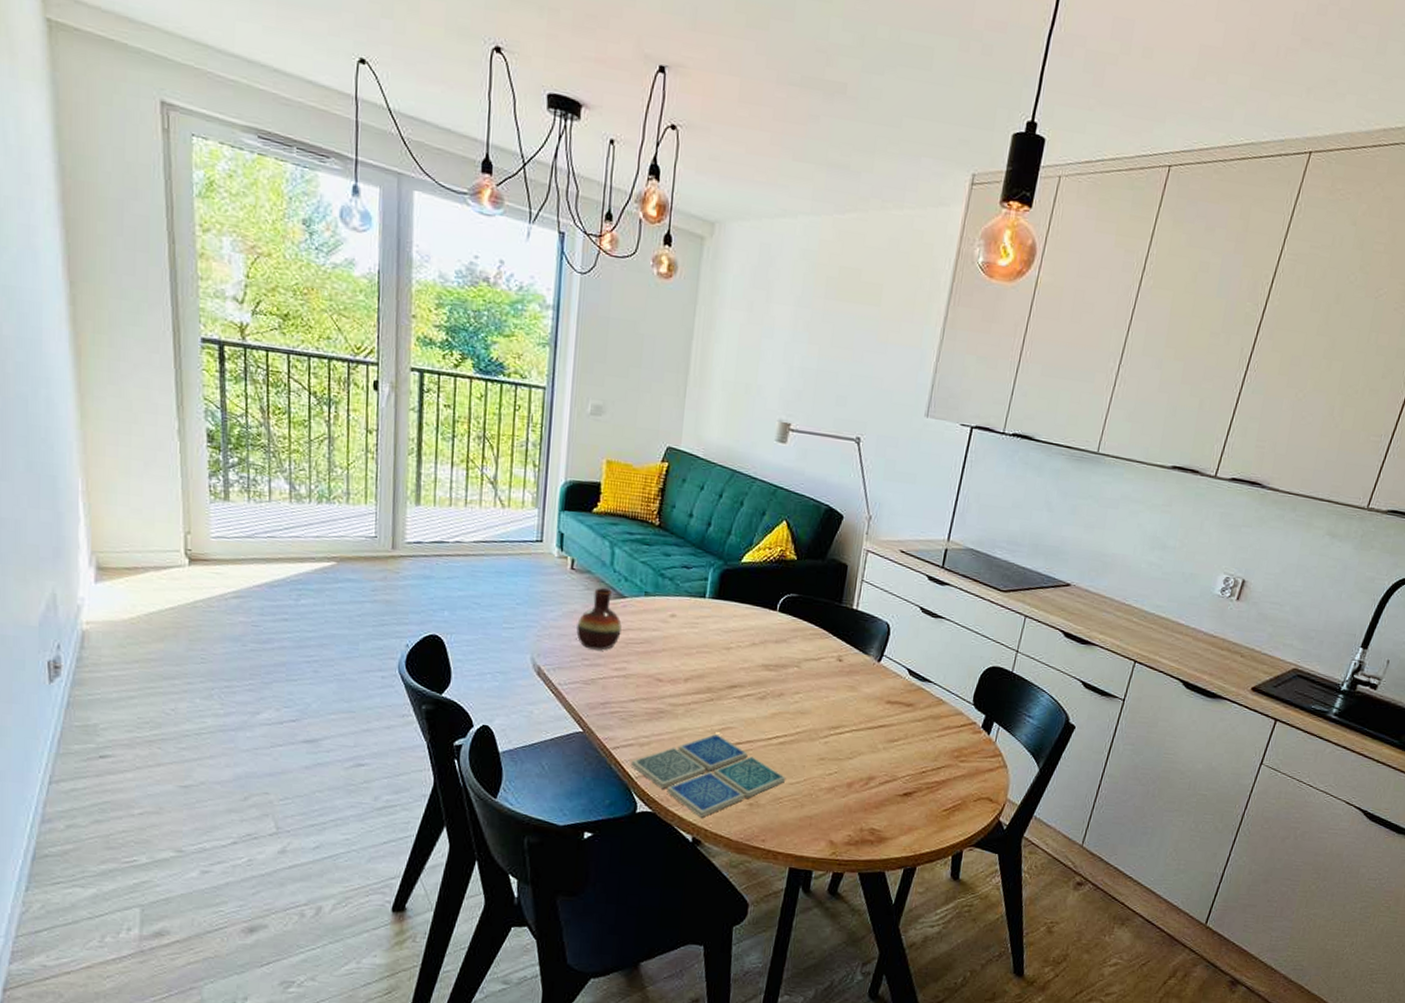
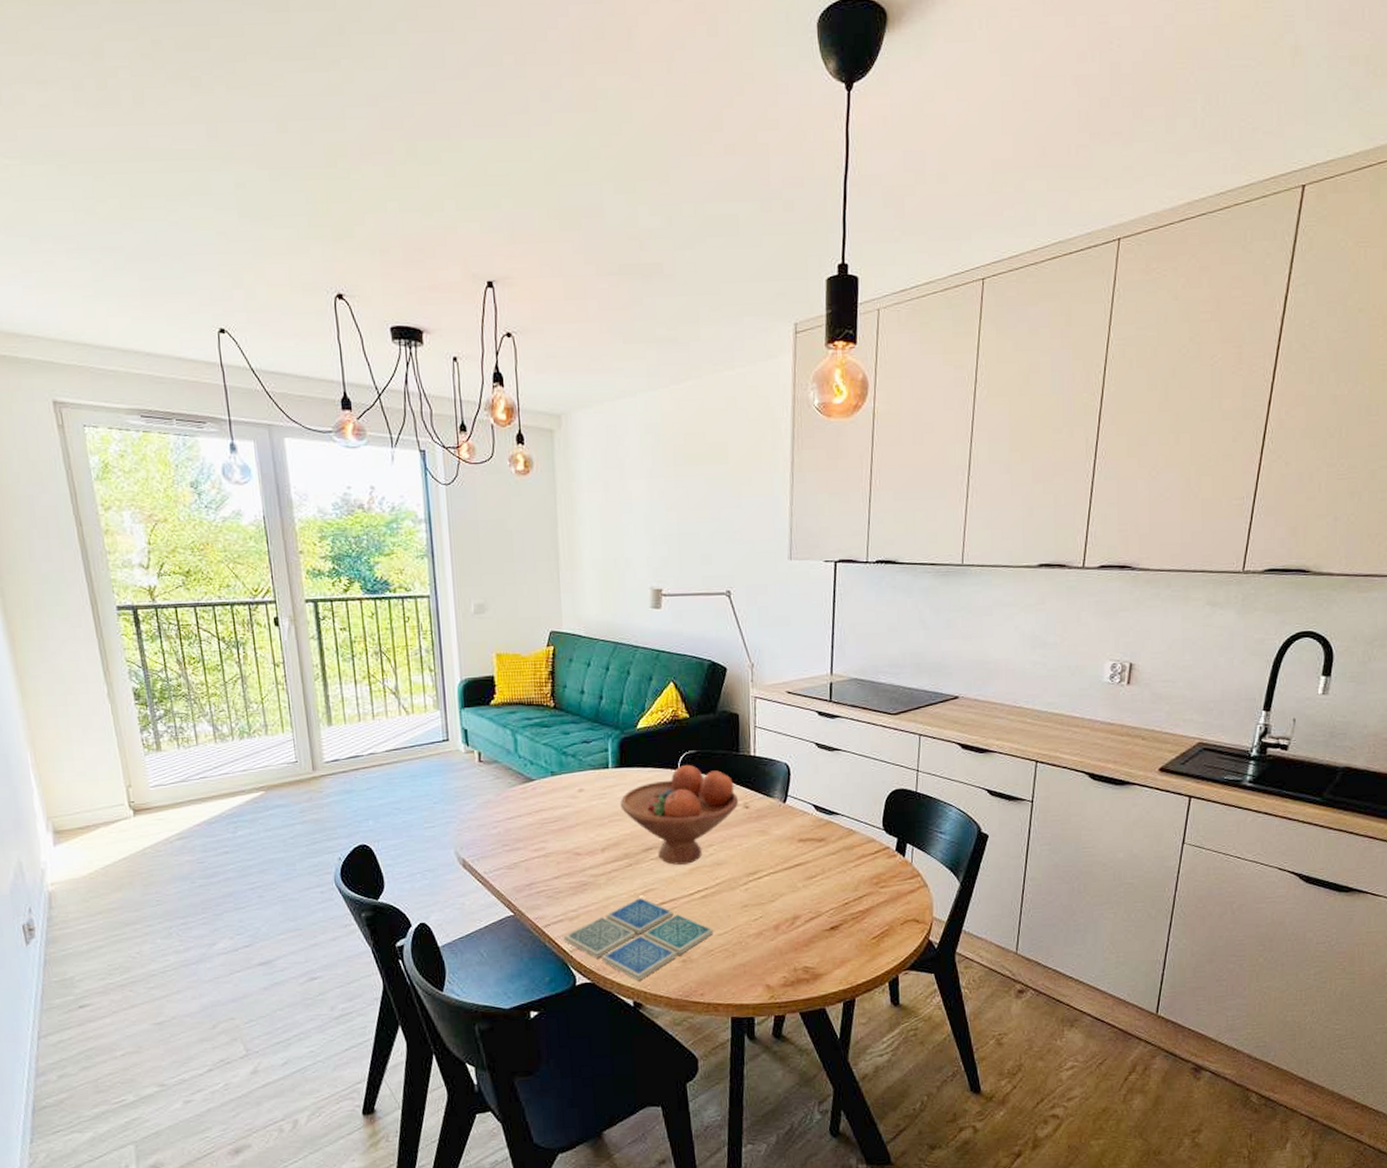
vase: present [576,588,622,650] -> none [492,775,535,835]
fruit bowl: none [711,607,834,708] -> present [620,764,739,865]

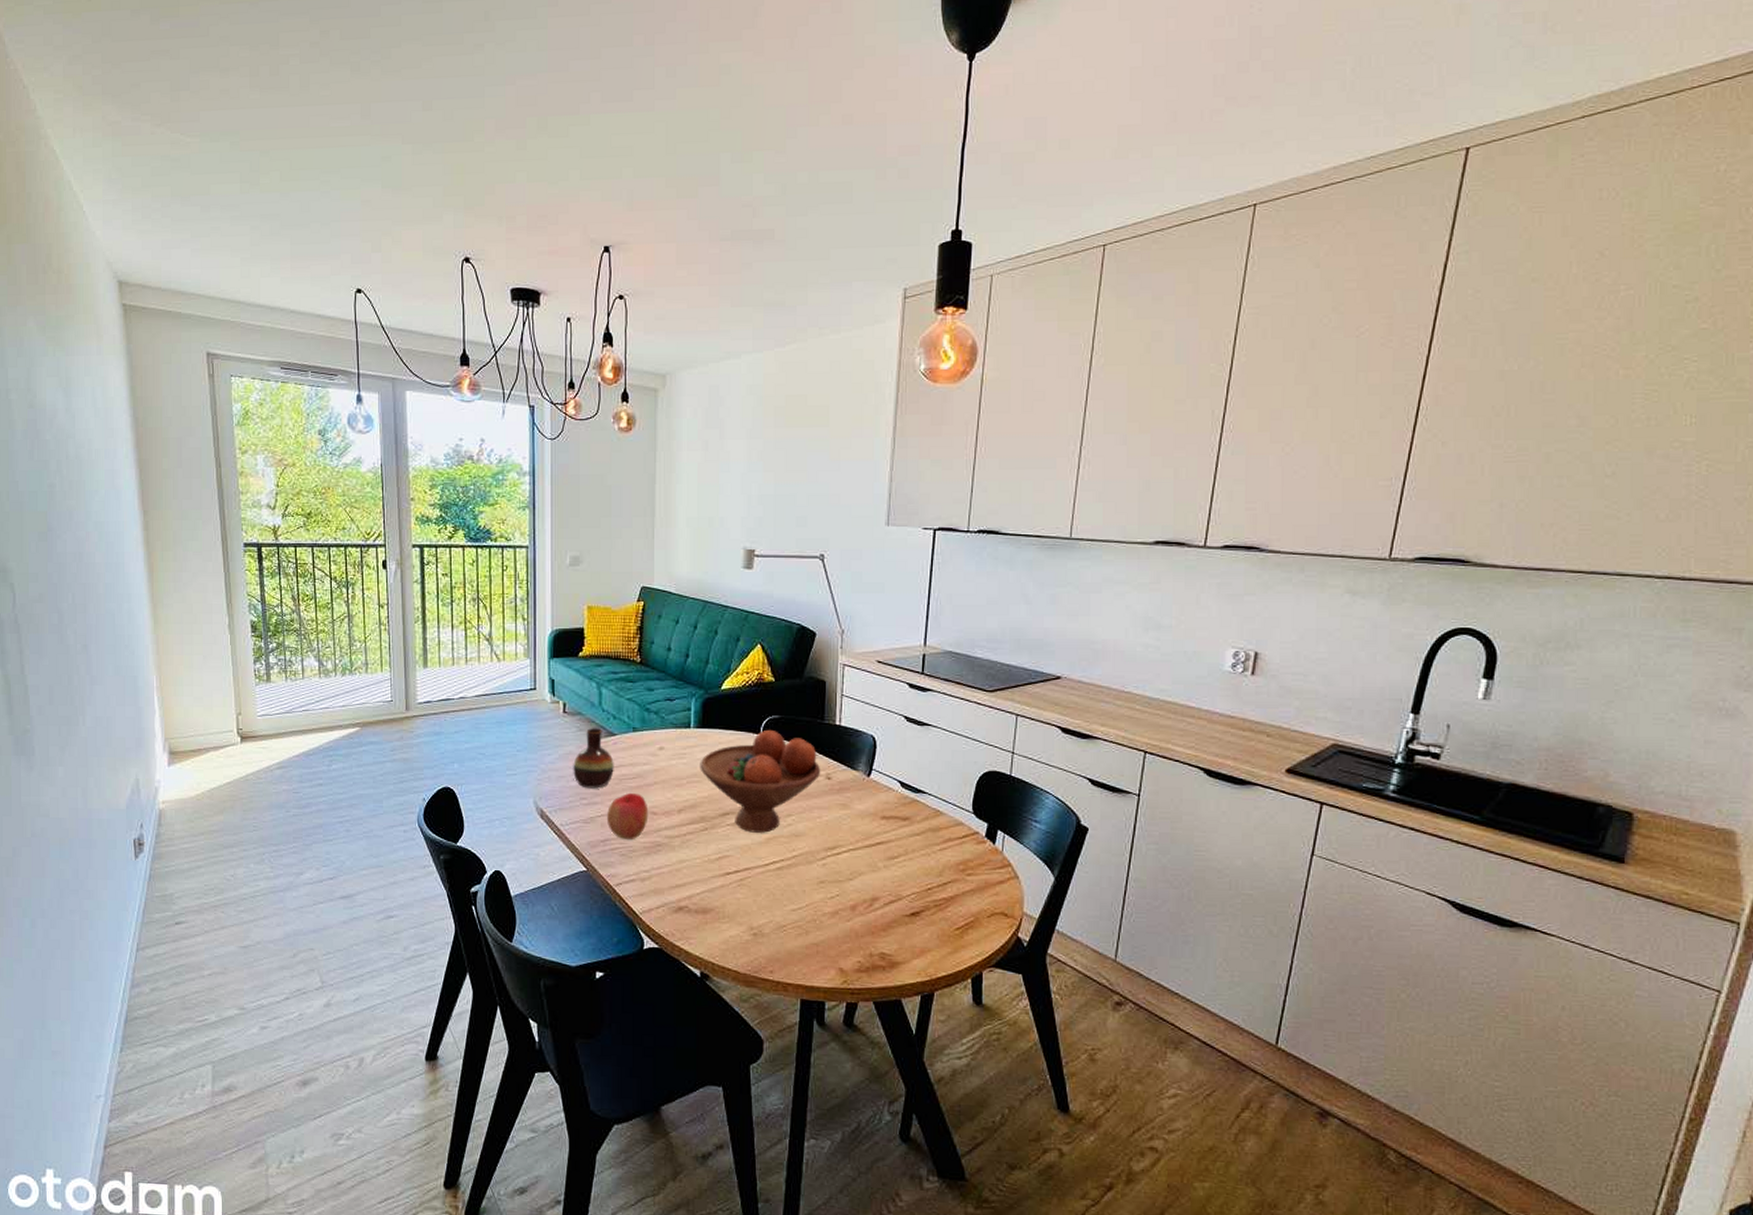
vase: none [492,775,535,835] -> present [573,728,614,789]
apple: none [530,836,573,882] -> present [606,793,649,841]
drink coaster: present [563,897,714,981] -> none [634,863,788,951]

